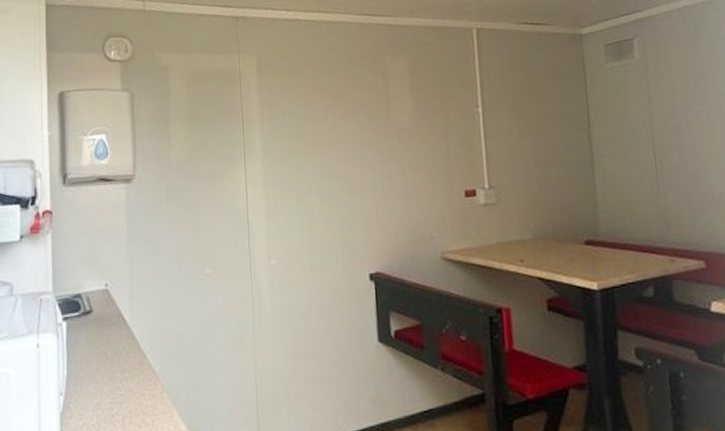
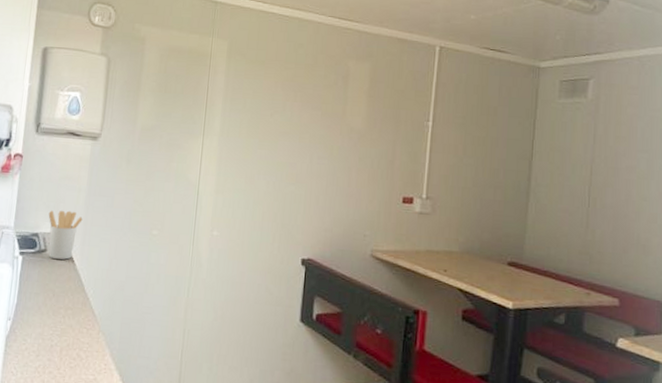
utensil holder: none [89,263,127,319] -> present [48,210,83,260]

